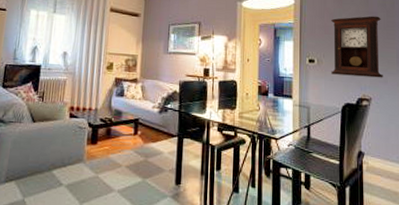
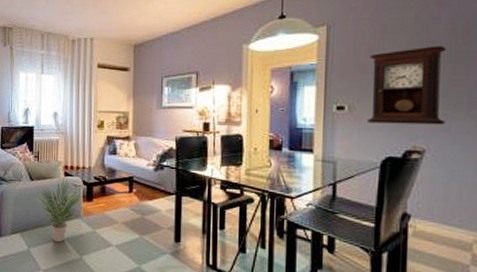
potted plant: none [35,119,88,190] -> present [34,177,83,243]

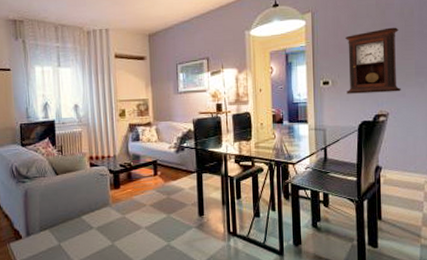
potted plant: present [34,177,83,243] -> none [61,168,110,233]

